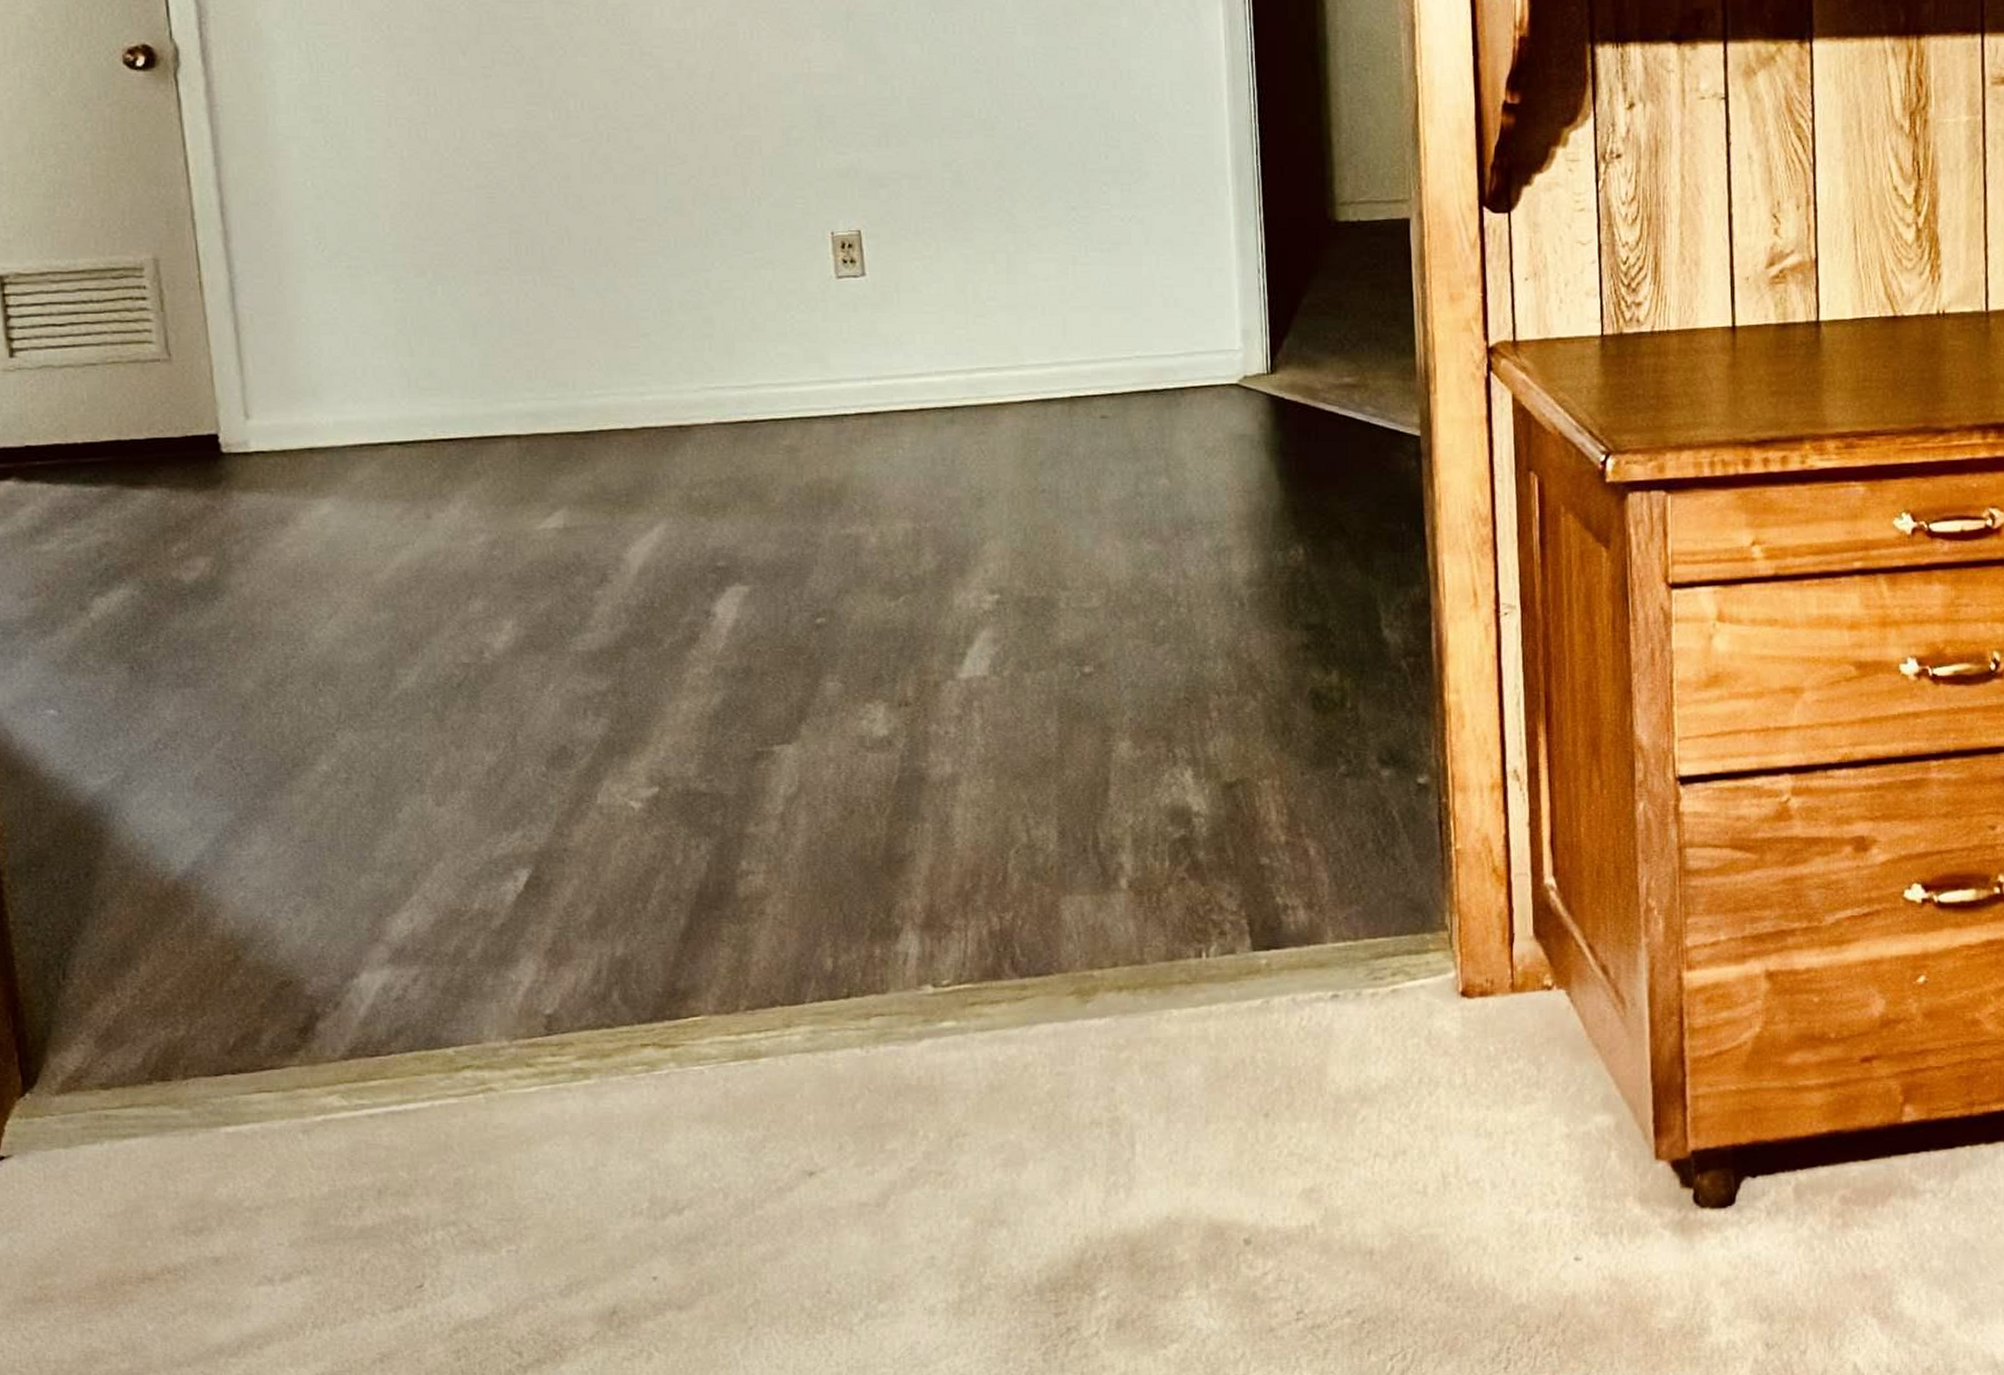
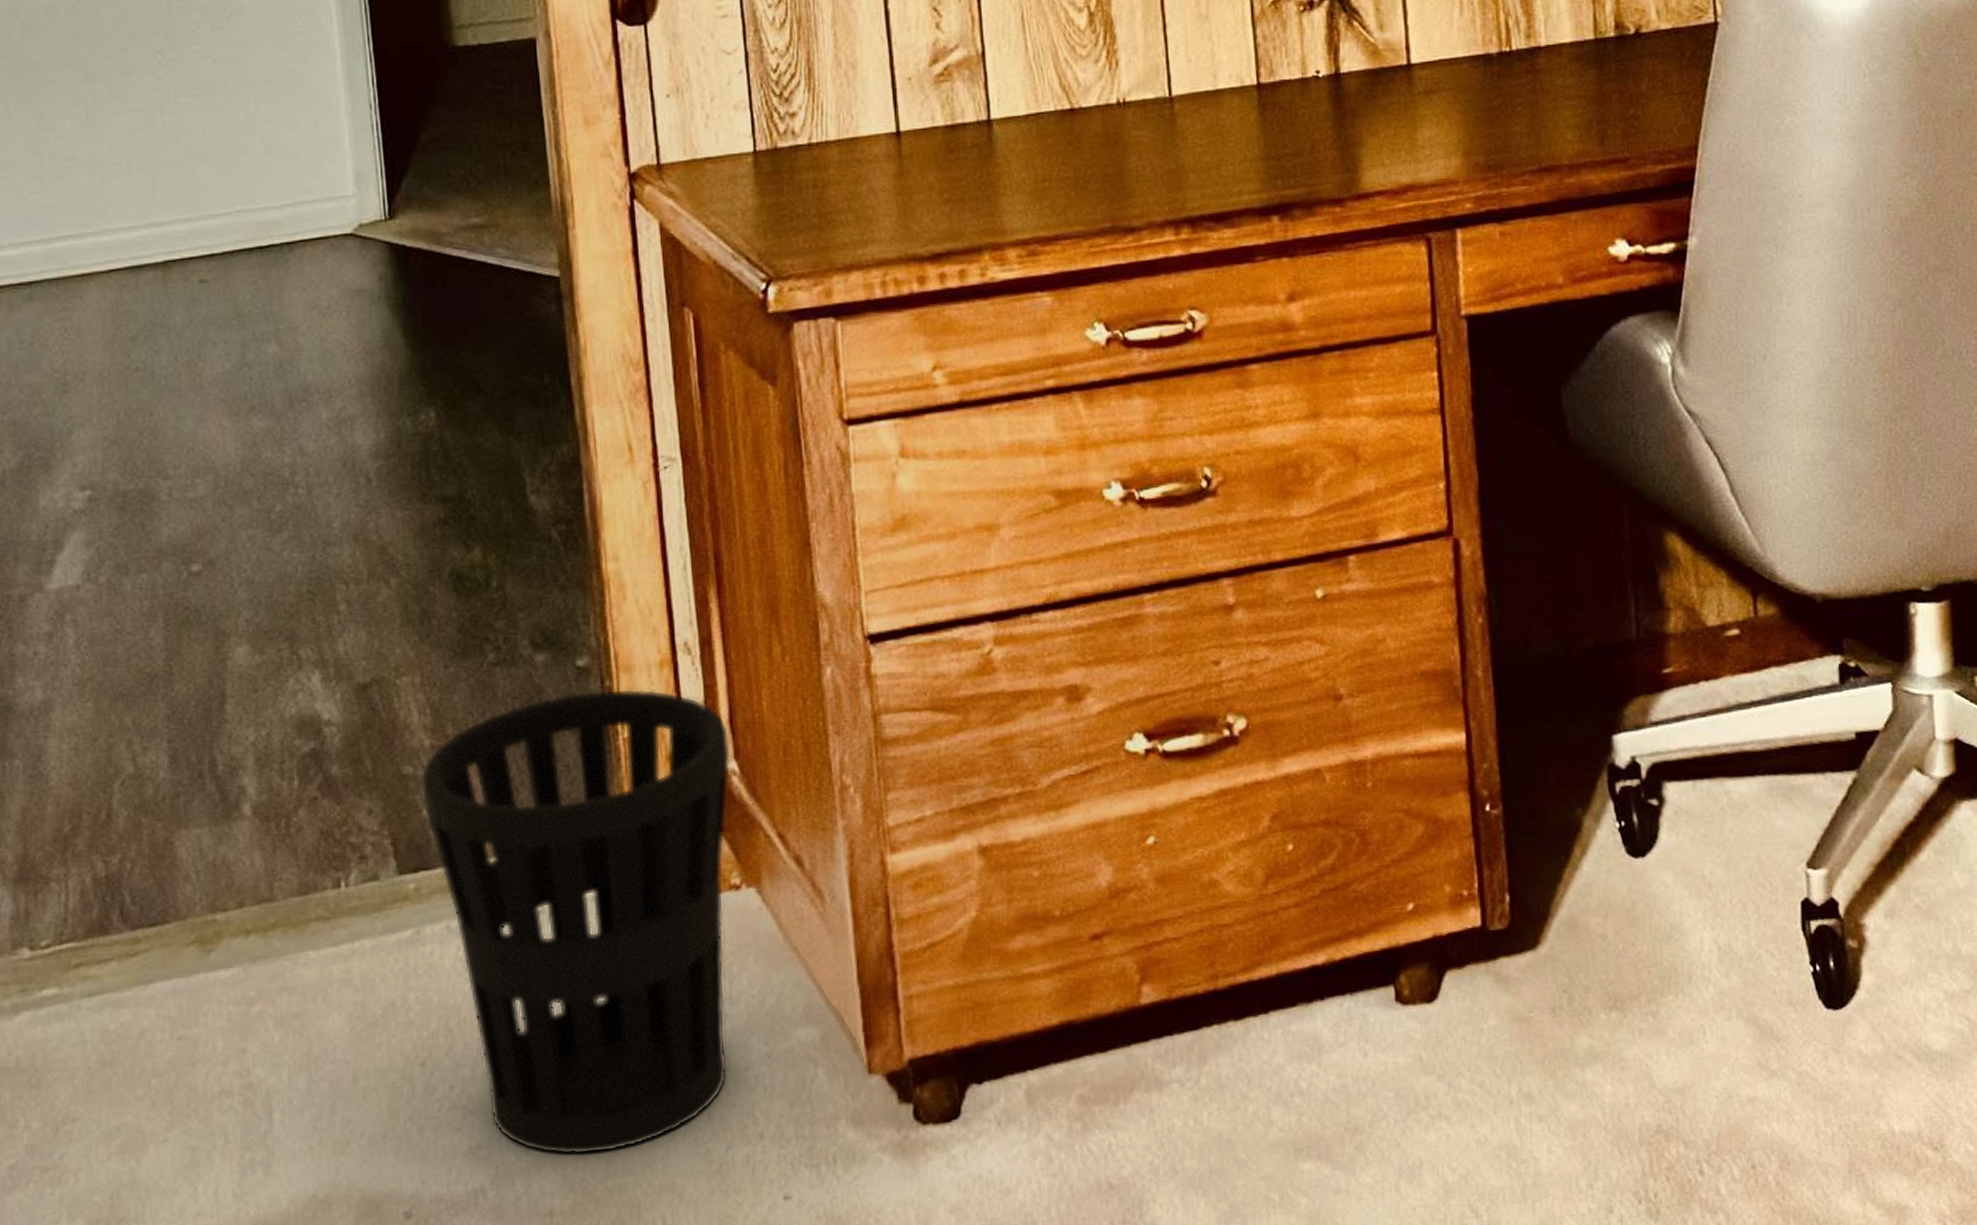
wastebasket: none [1276,805,1551,1205] -> present [420,688,732,1155]

